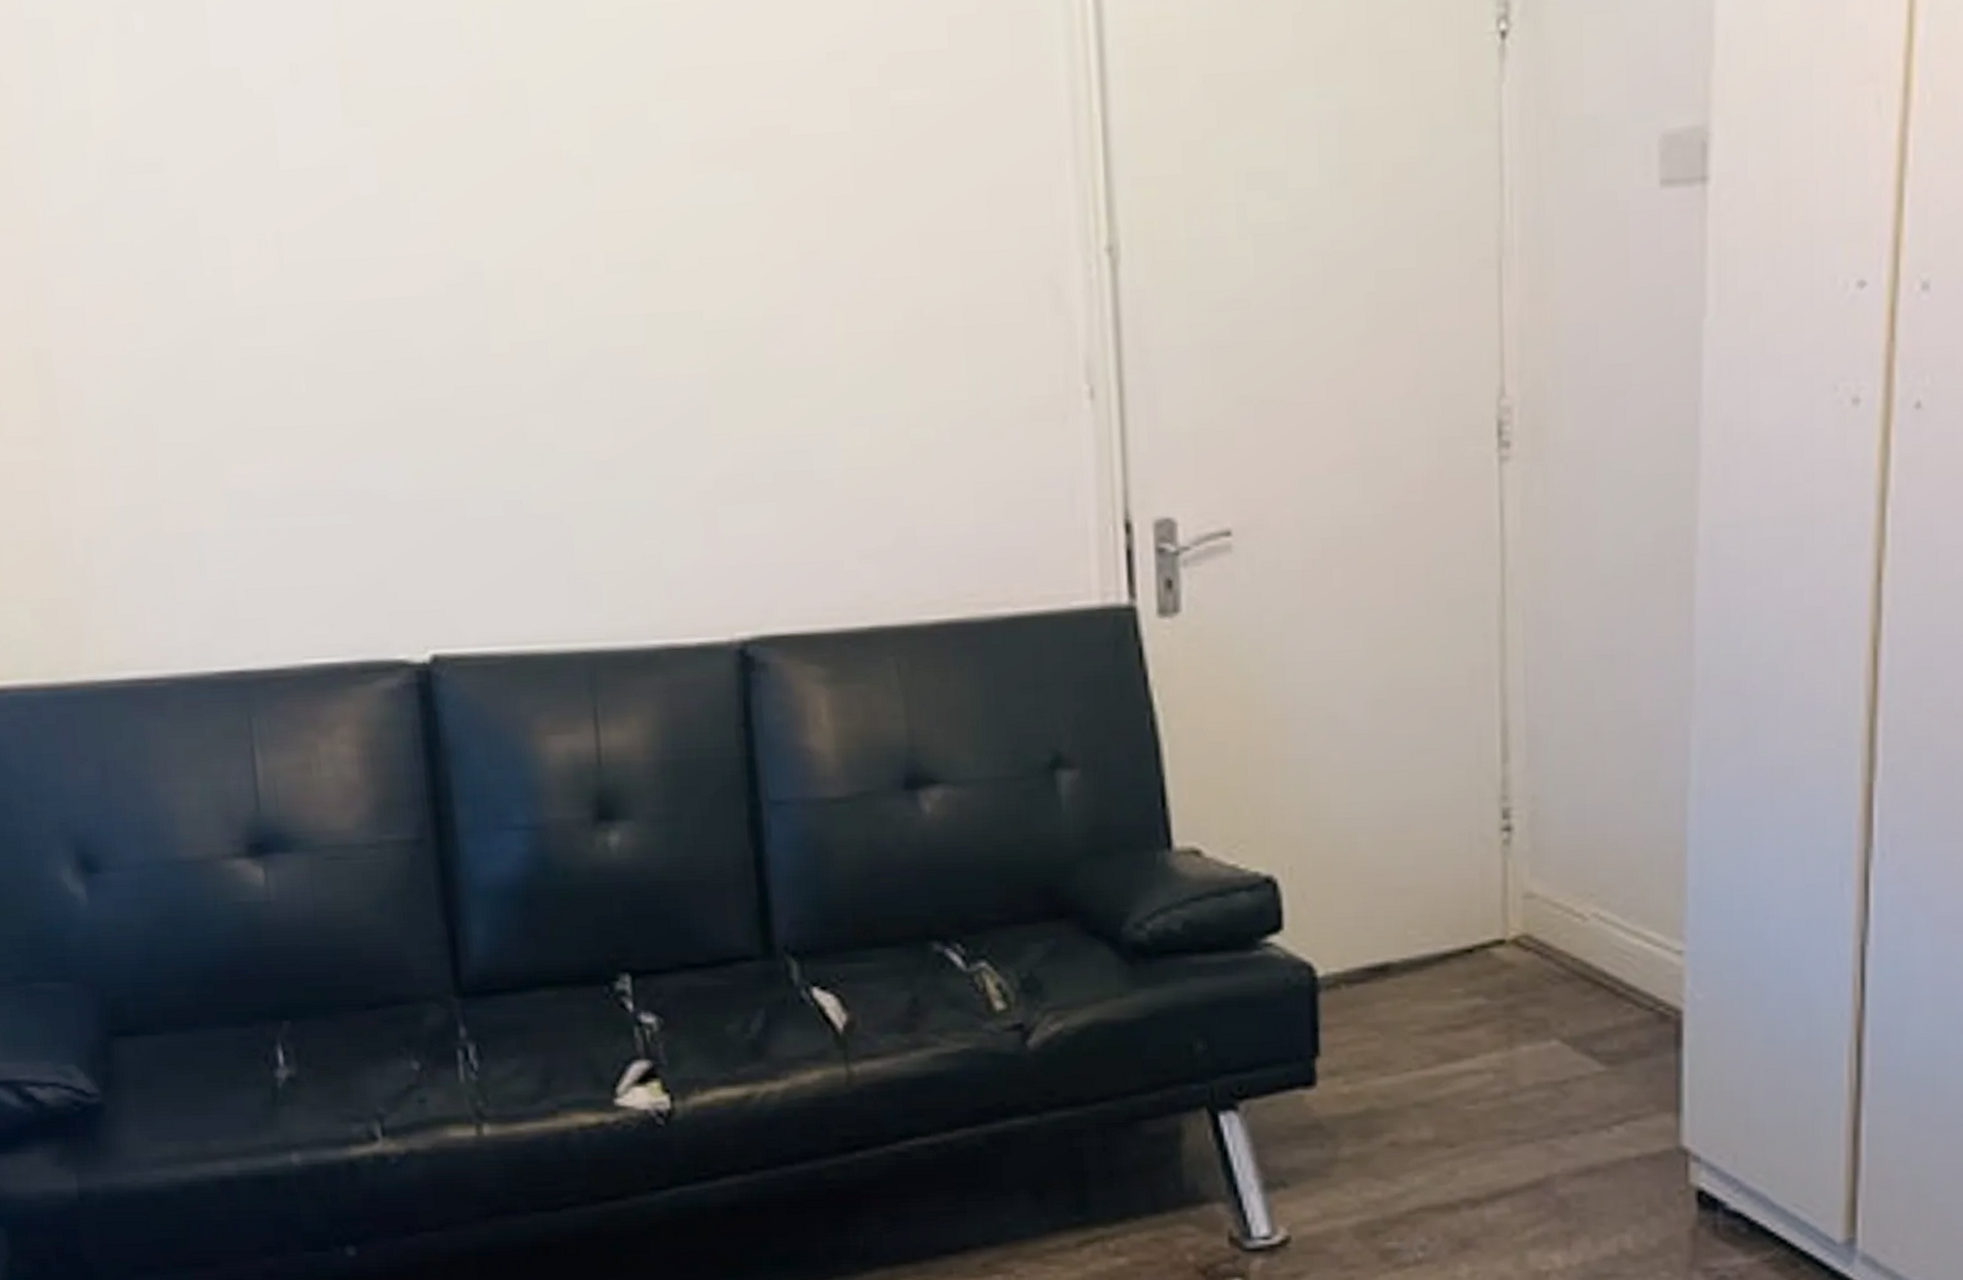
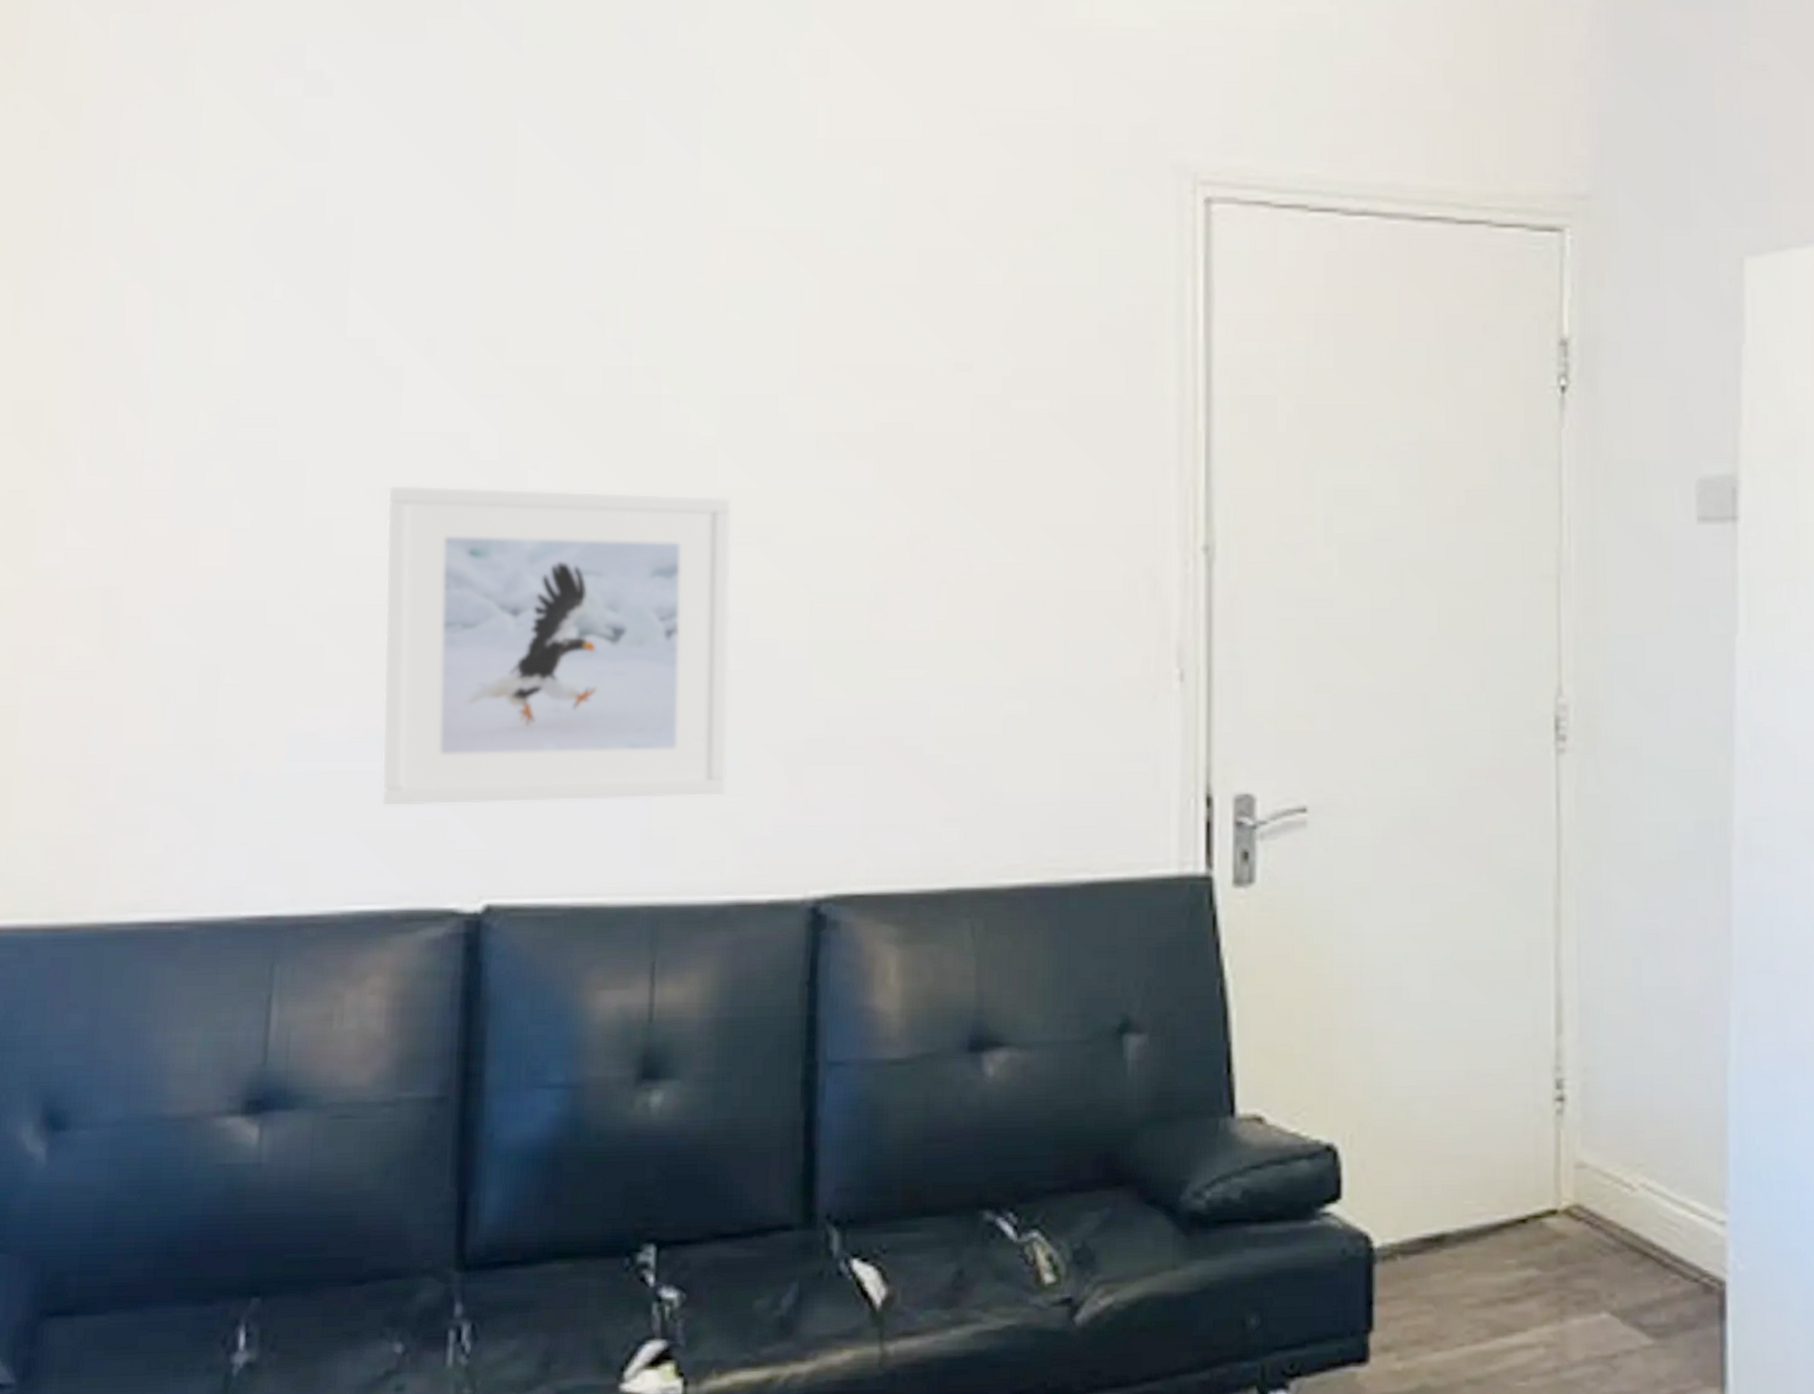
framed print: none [277,220,644,561] -> present [380,484,733,807]

